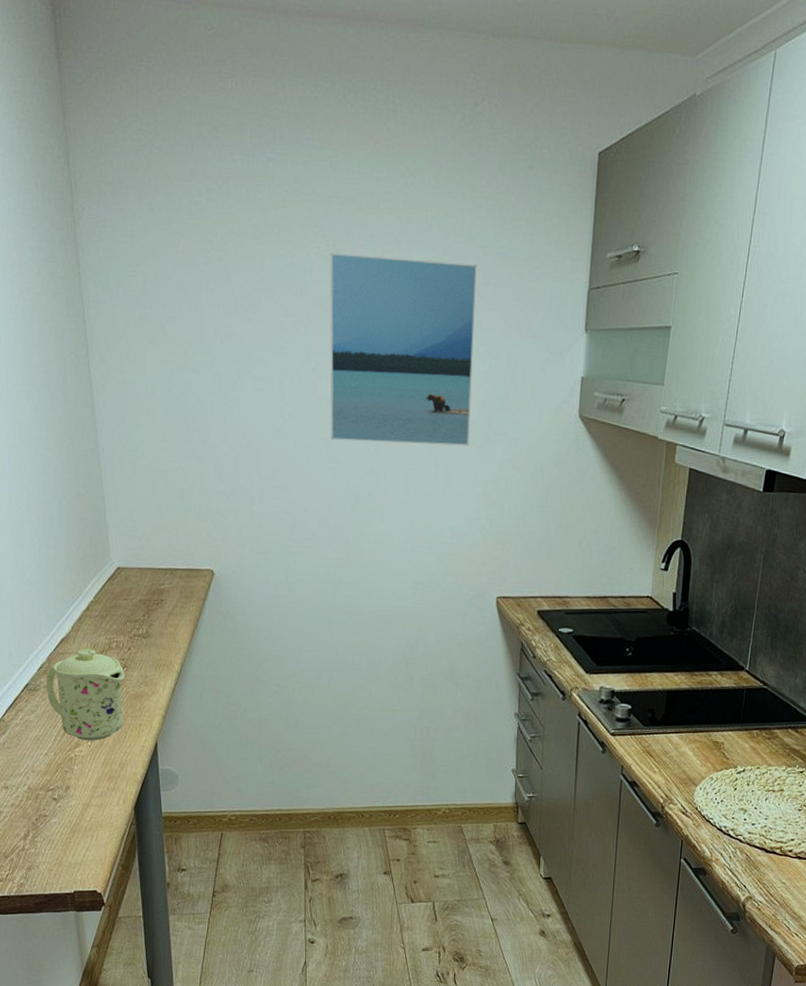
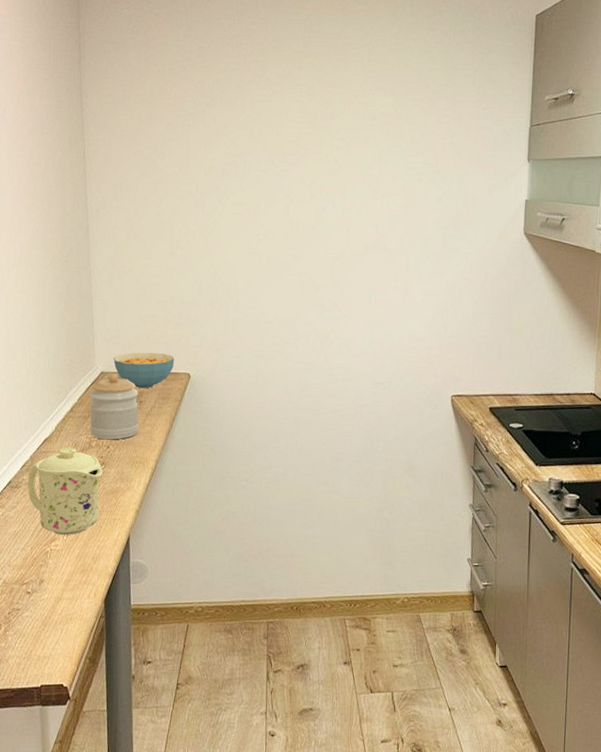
jar: none [105,569,161,641] -> present [89,373,139,440]
cereal bowl: none [130,546,196,586] -> present [113,352,175,388]
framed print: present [330,253,477,446] -> none [300,98,432,261]

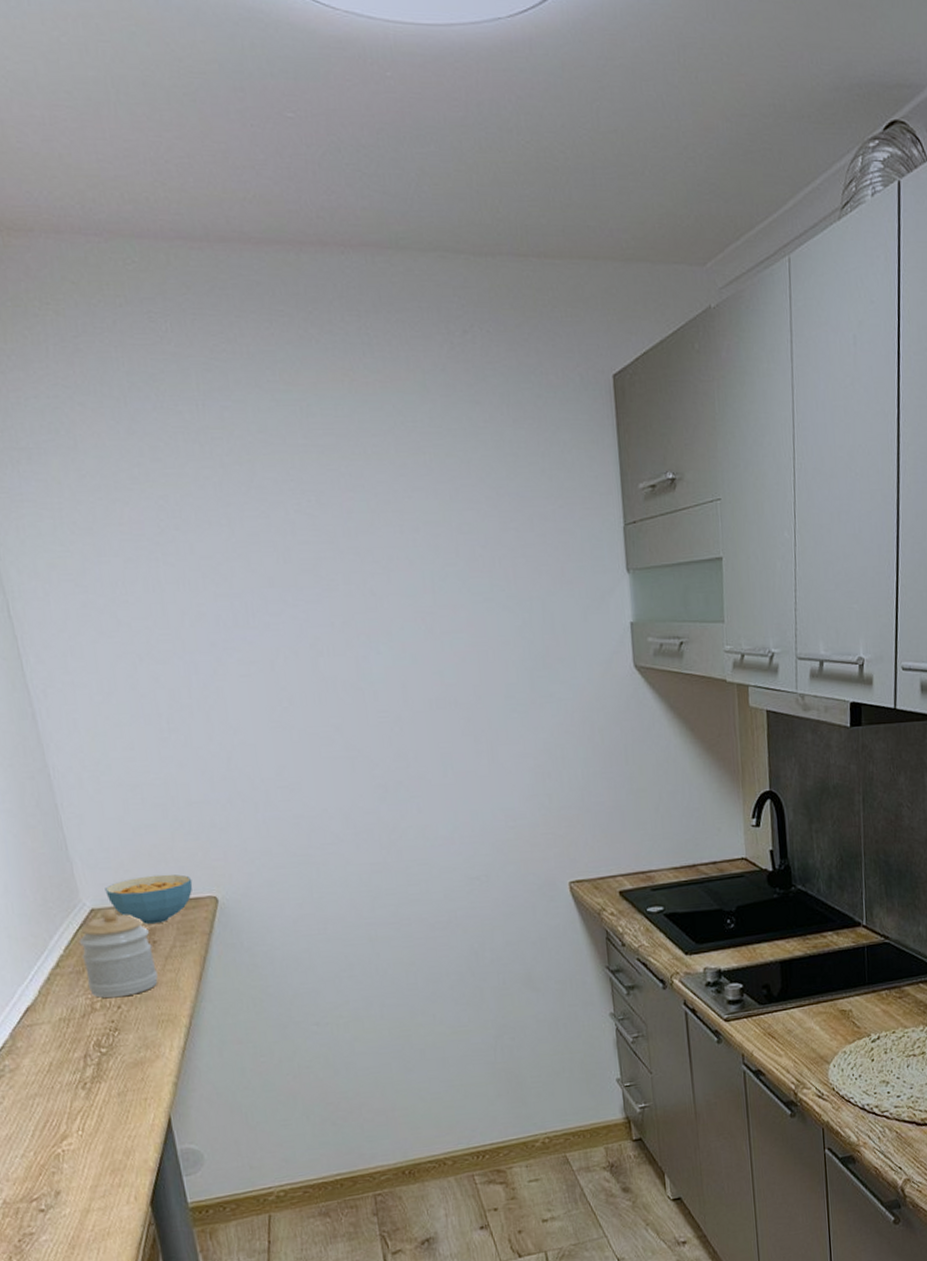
mug: present [27,447,103,535] -> none [11,1014,123,1130]

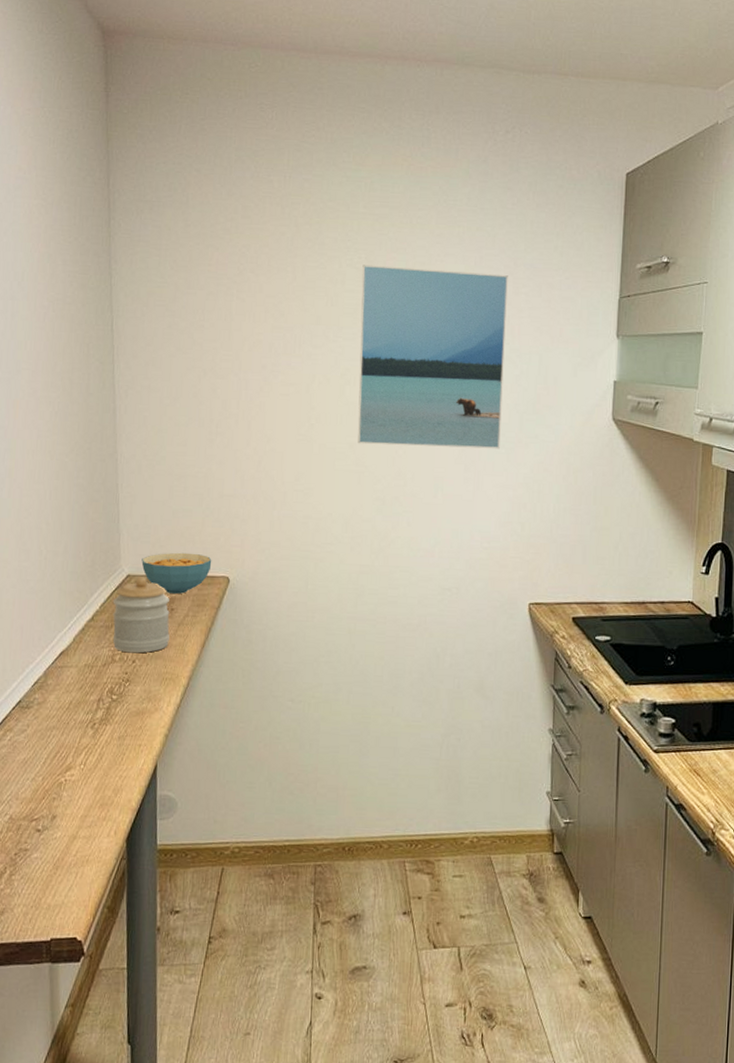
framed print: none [314,508,512,725] -> present [357,264,508,449]

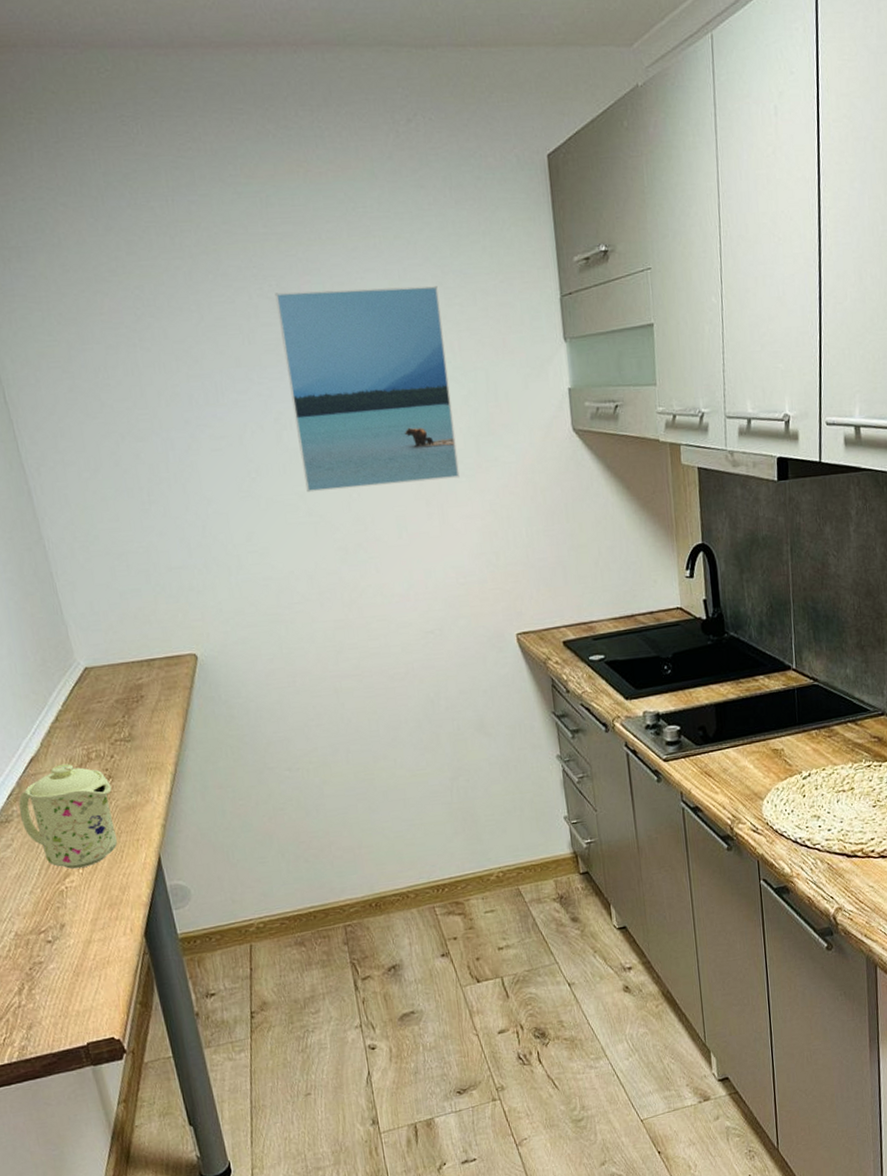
mug: none [40,661,127,763] -> present [18,763,118,869]
jar: present [112,577,170,653] -> none [74,667,146,749]
cereal bowl: present [141,552,212,594] -> none [96,634,175,680]

